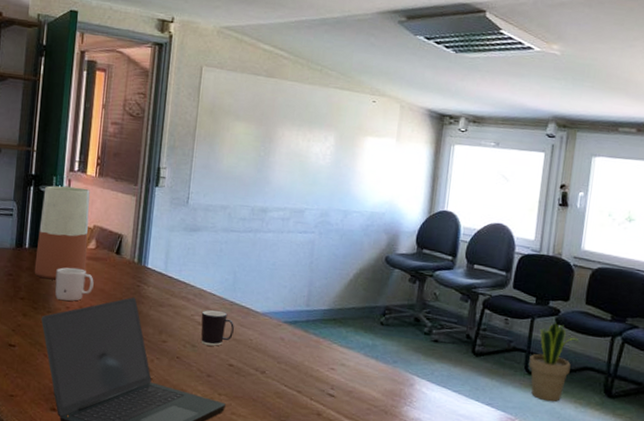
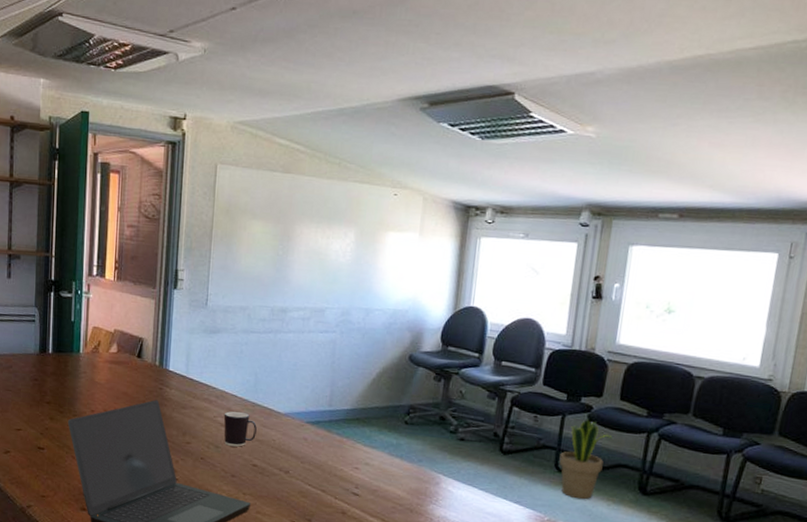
vase: present [34,185,90,280] -> none [58,290,110,384]
mug: present [54,267,94,302] -> none [79,371,117,405]

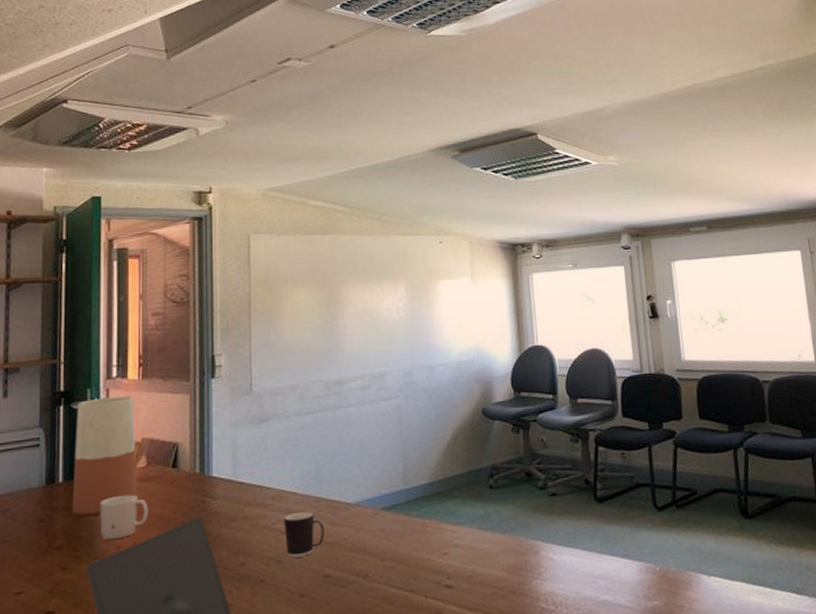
vase: none [58,290,110,384] -> present [72,395,138,517]
mug: none [79,371,117,405] -> present [100,494,148,540]
potted plant: present [559,419,613,499] -> none [656,445,702,538]

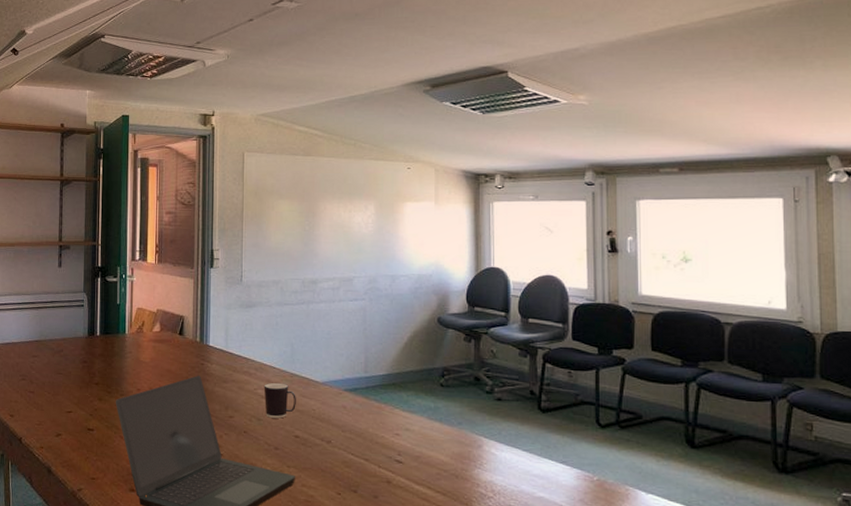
vase: present [72,395,138,517] -> none [106,274,153,364]
mug: present [100,494,148,540] -> none [126,351,161,384]

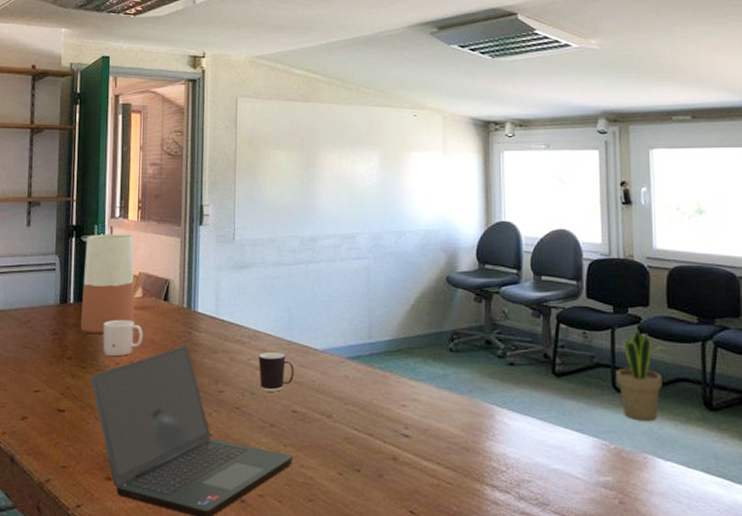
vase: none [106,274,153,364] -> present [80,234,135,335]
mug: none [126,351,161,384] -> present [102,319,143,357]
potted plant: none [600,371,651,456] -> present [616,331,667,420]

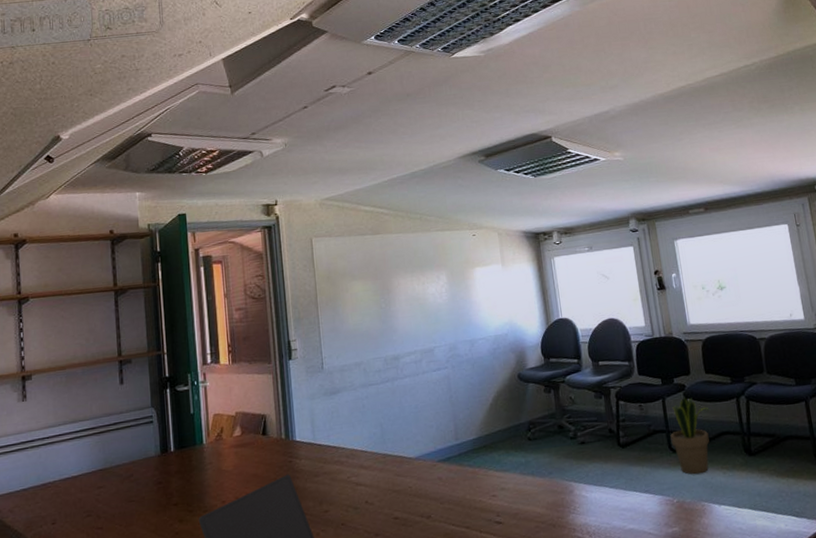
vase: present [80,234,135,335] -> none [180,378,236,479]
mug: present [102,319,143,357] -> none [206,458,246,497]
mug: present [258,351,294,392] -> none [357,465,392,504]

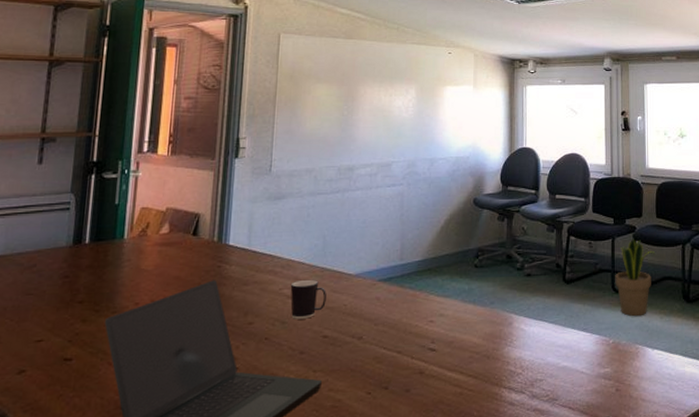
mug: none [357,465,392,504] -> present [290,279,326,319]

